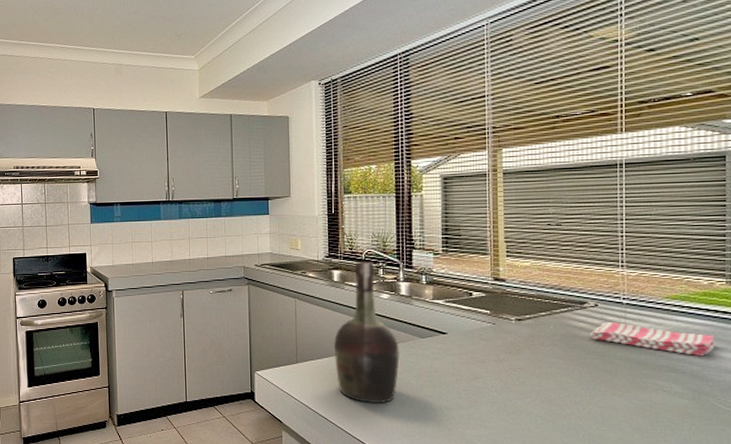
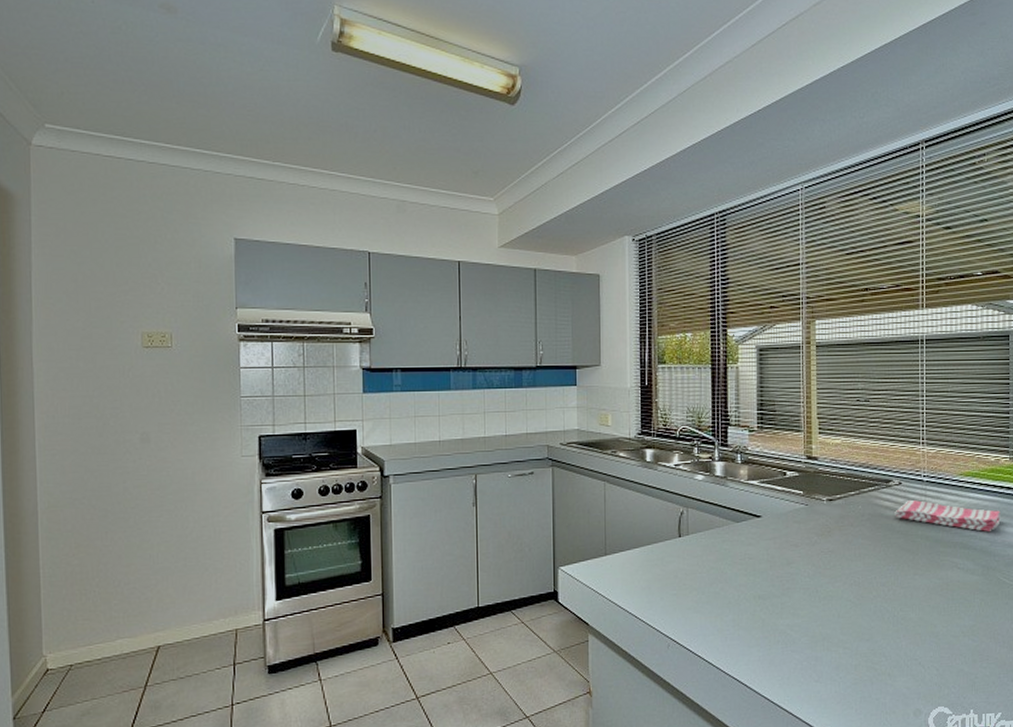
cognac bottle: present [333,261,400,403] -> none [645,439,714,597]

